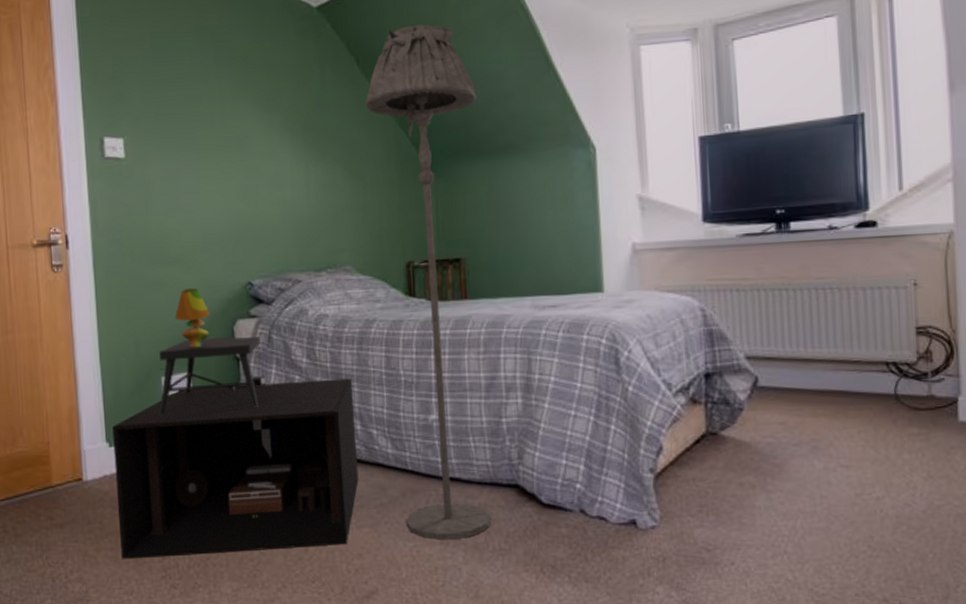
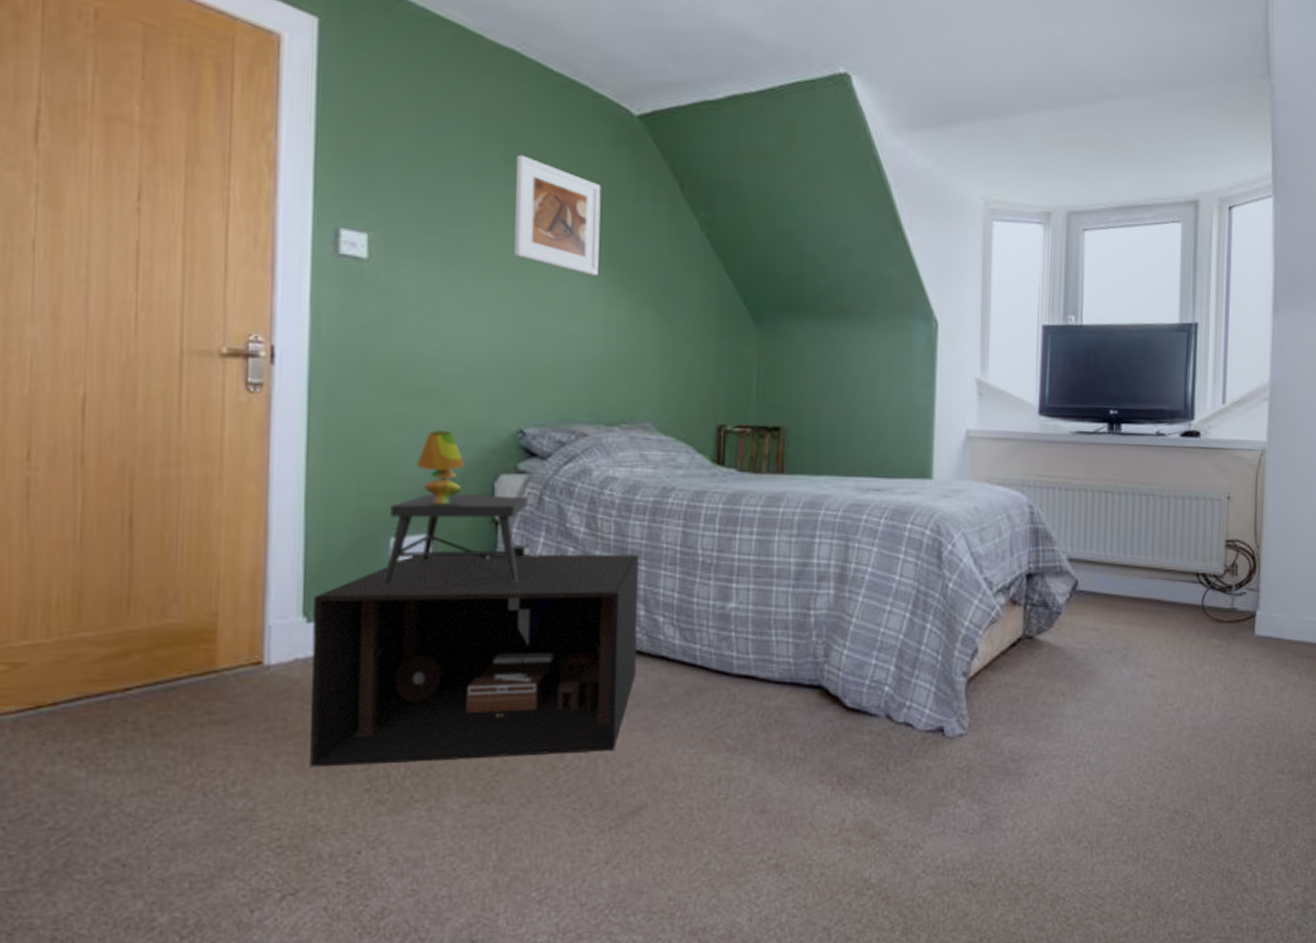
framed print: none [225,56,297,148] -> present [514,154,601,276]
floor lamp: present [365,24,492,539] -> none [686,156,816,746]

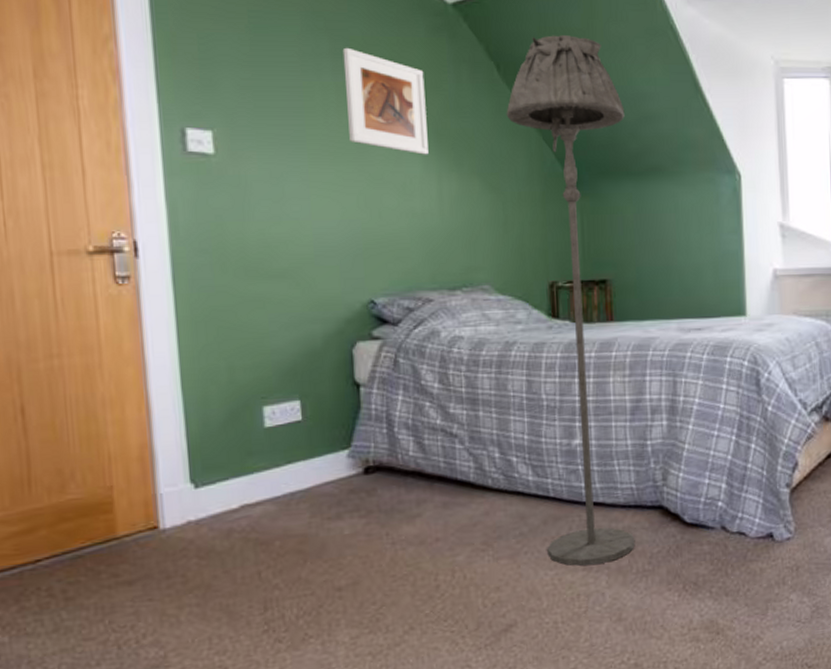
nightstand: present [310,554,639,768] -> none [199,404,497,616]
table lamp: present [382,430,532,586] -> none [260,306,392,450]
floor lamp: none [686,156,816,746] -> present [506,35,635,566]

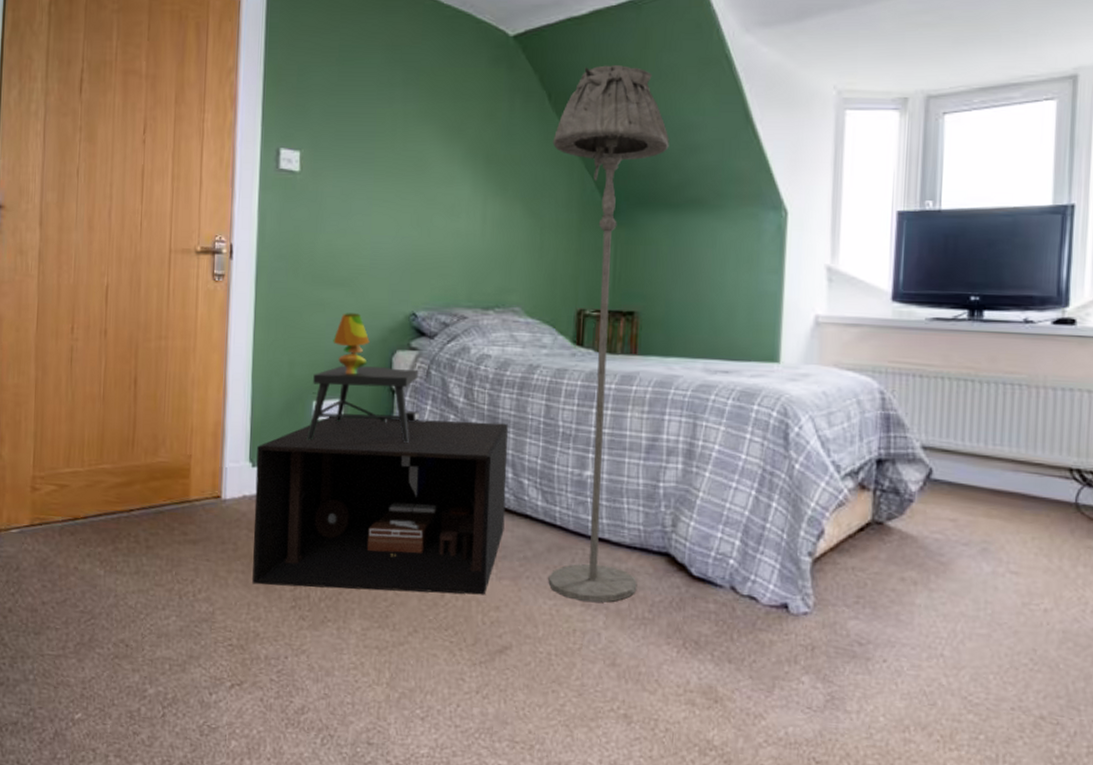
nightstand: none [199,404,497,616] -> present [252,416,508,595]
table lamp: none [260,306,392,450] -> present [307,313,421,443]
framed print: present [342,47,429,155] -> none [410,77,481,179]

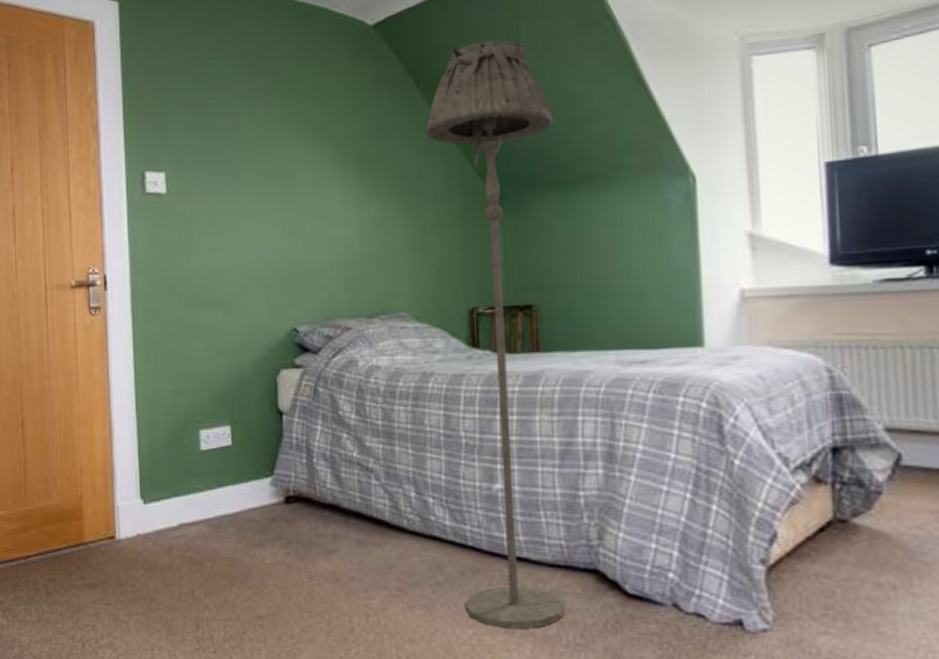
nightstand: present [252,416,508,595] -> none [147,438,412,628]
table lamp: present [307,313,421,443] -> none [196,334,312,472]

